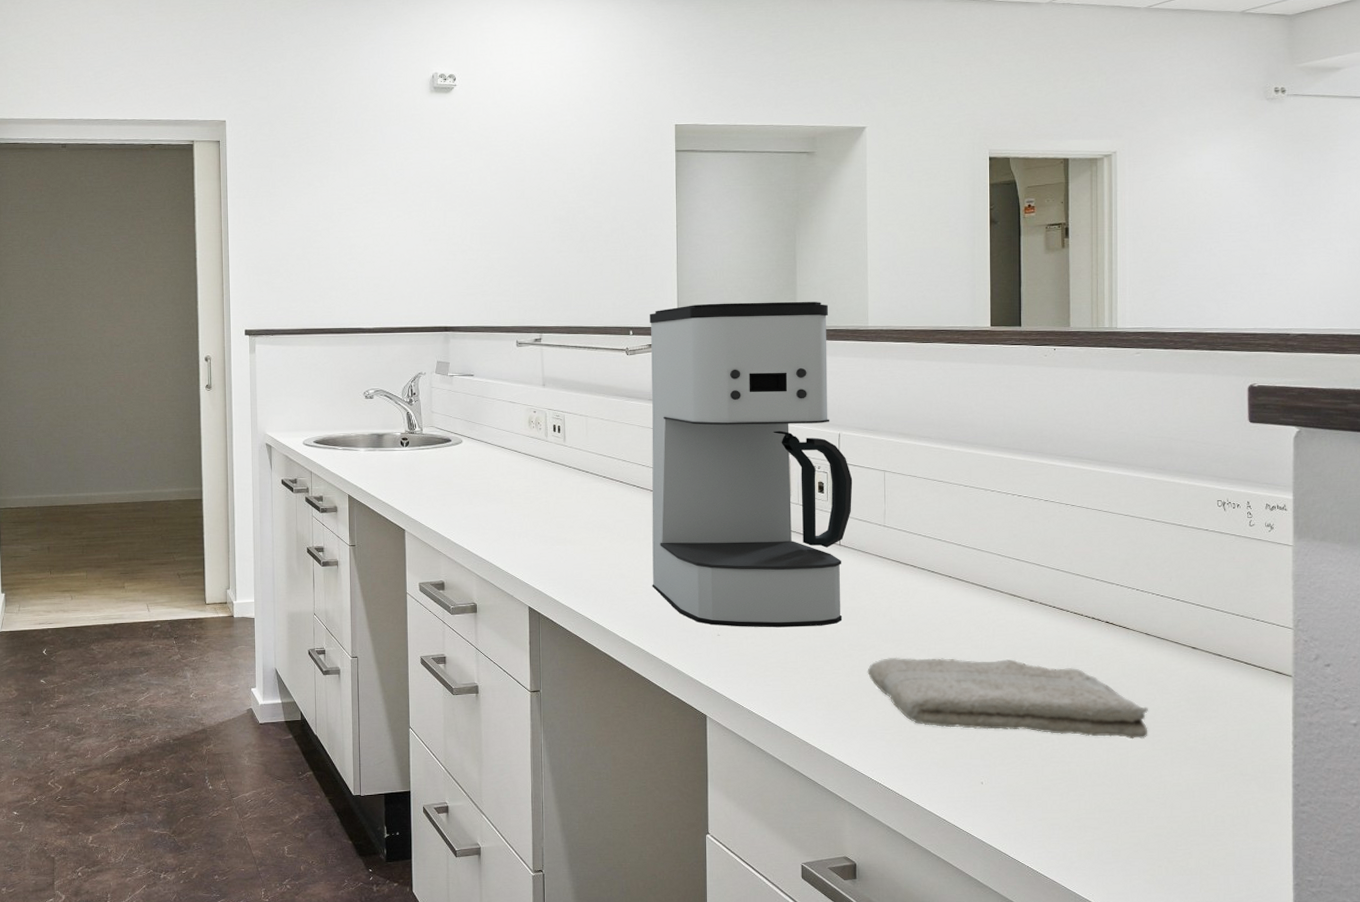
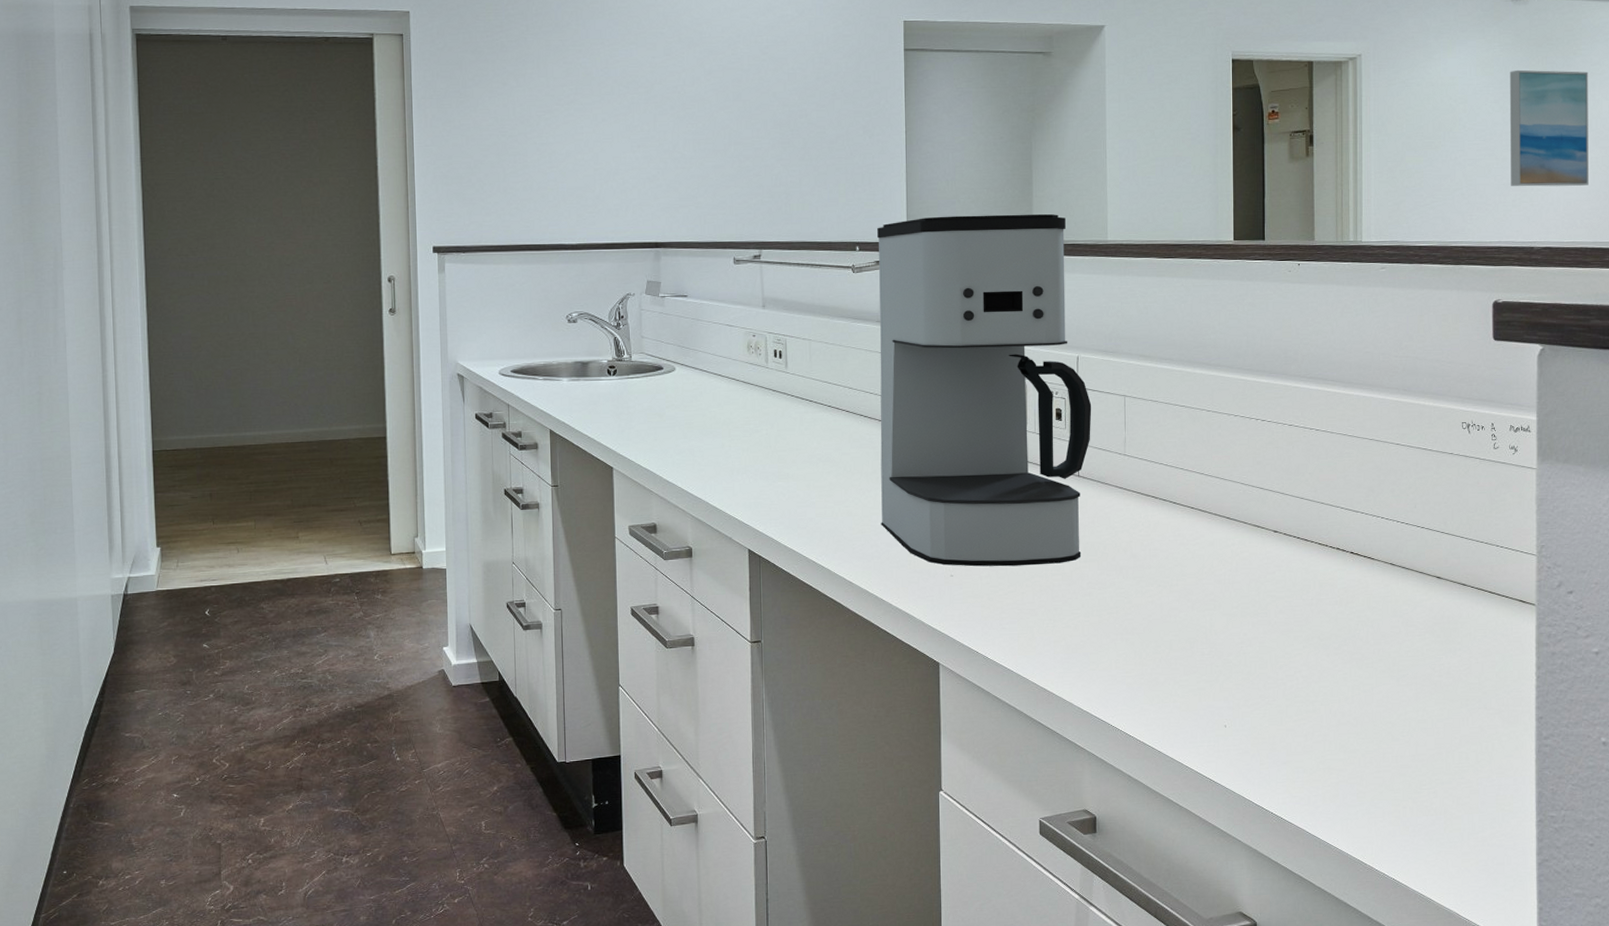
washcloth: present [867,657,1148,739] -> none [1107,594,1393,674]
wall art: none [1265,165,1346,276] -> present [1509,69,1589,187]

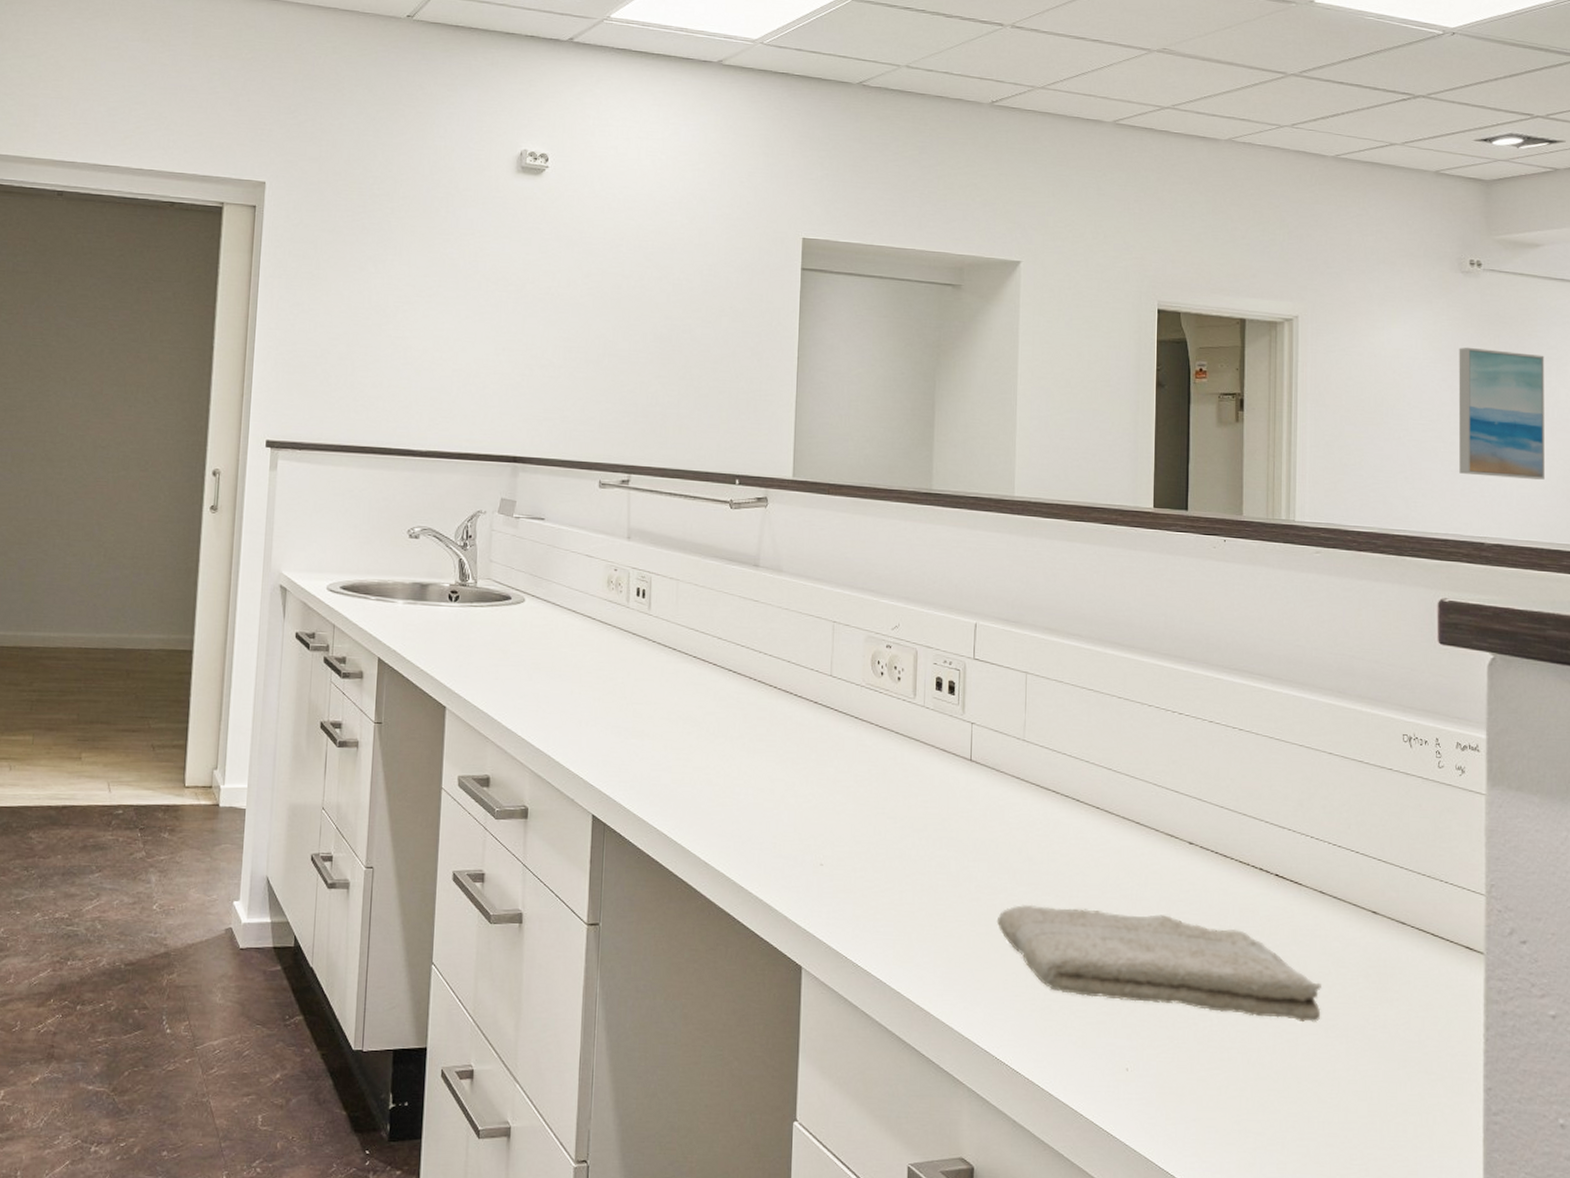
coffee maker: present [877,214,1092,567] -> none [744,454,989,861]
washcloth: none [1107,594,1393,674] -> present [996,904,1321,1022]

